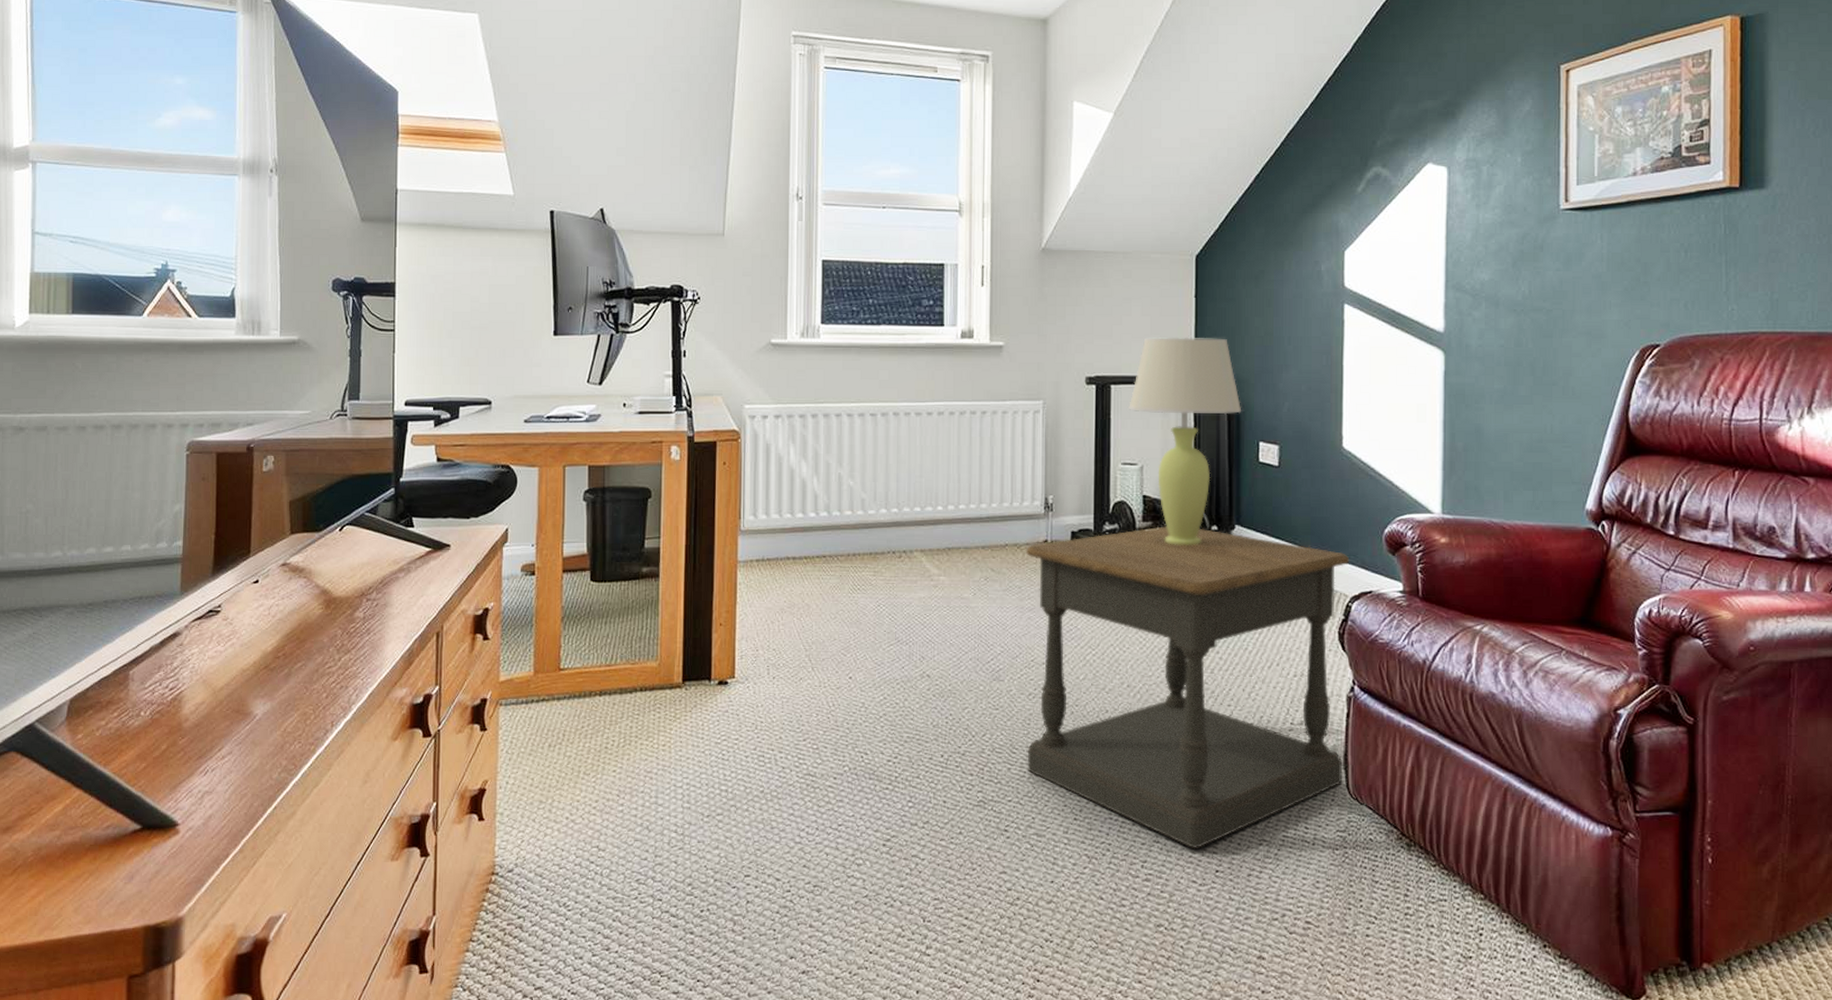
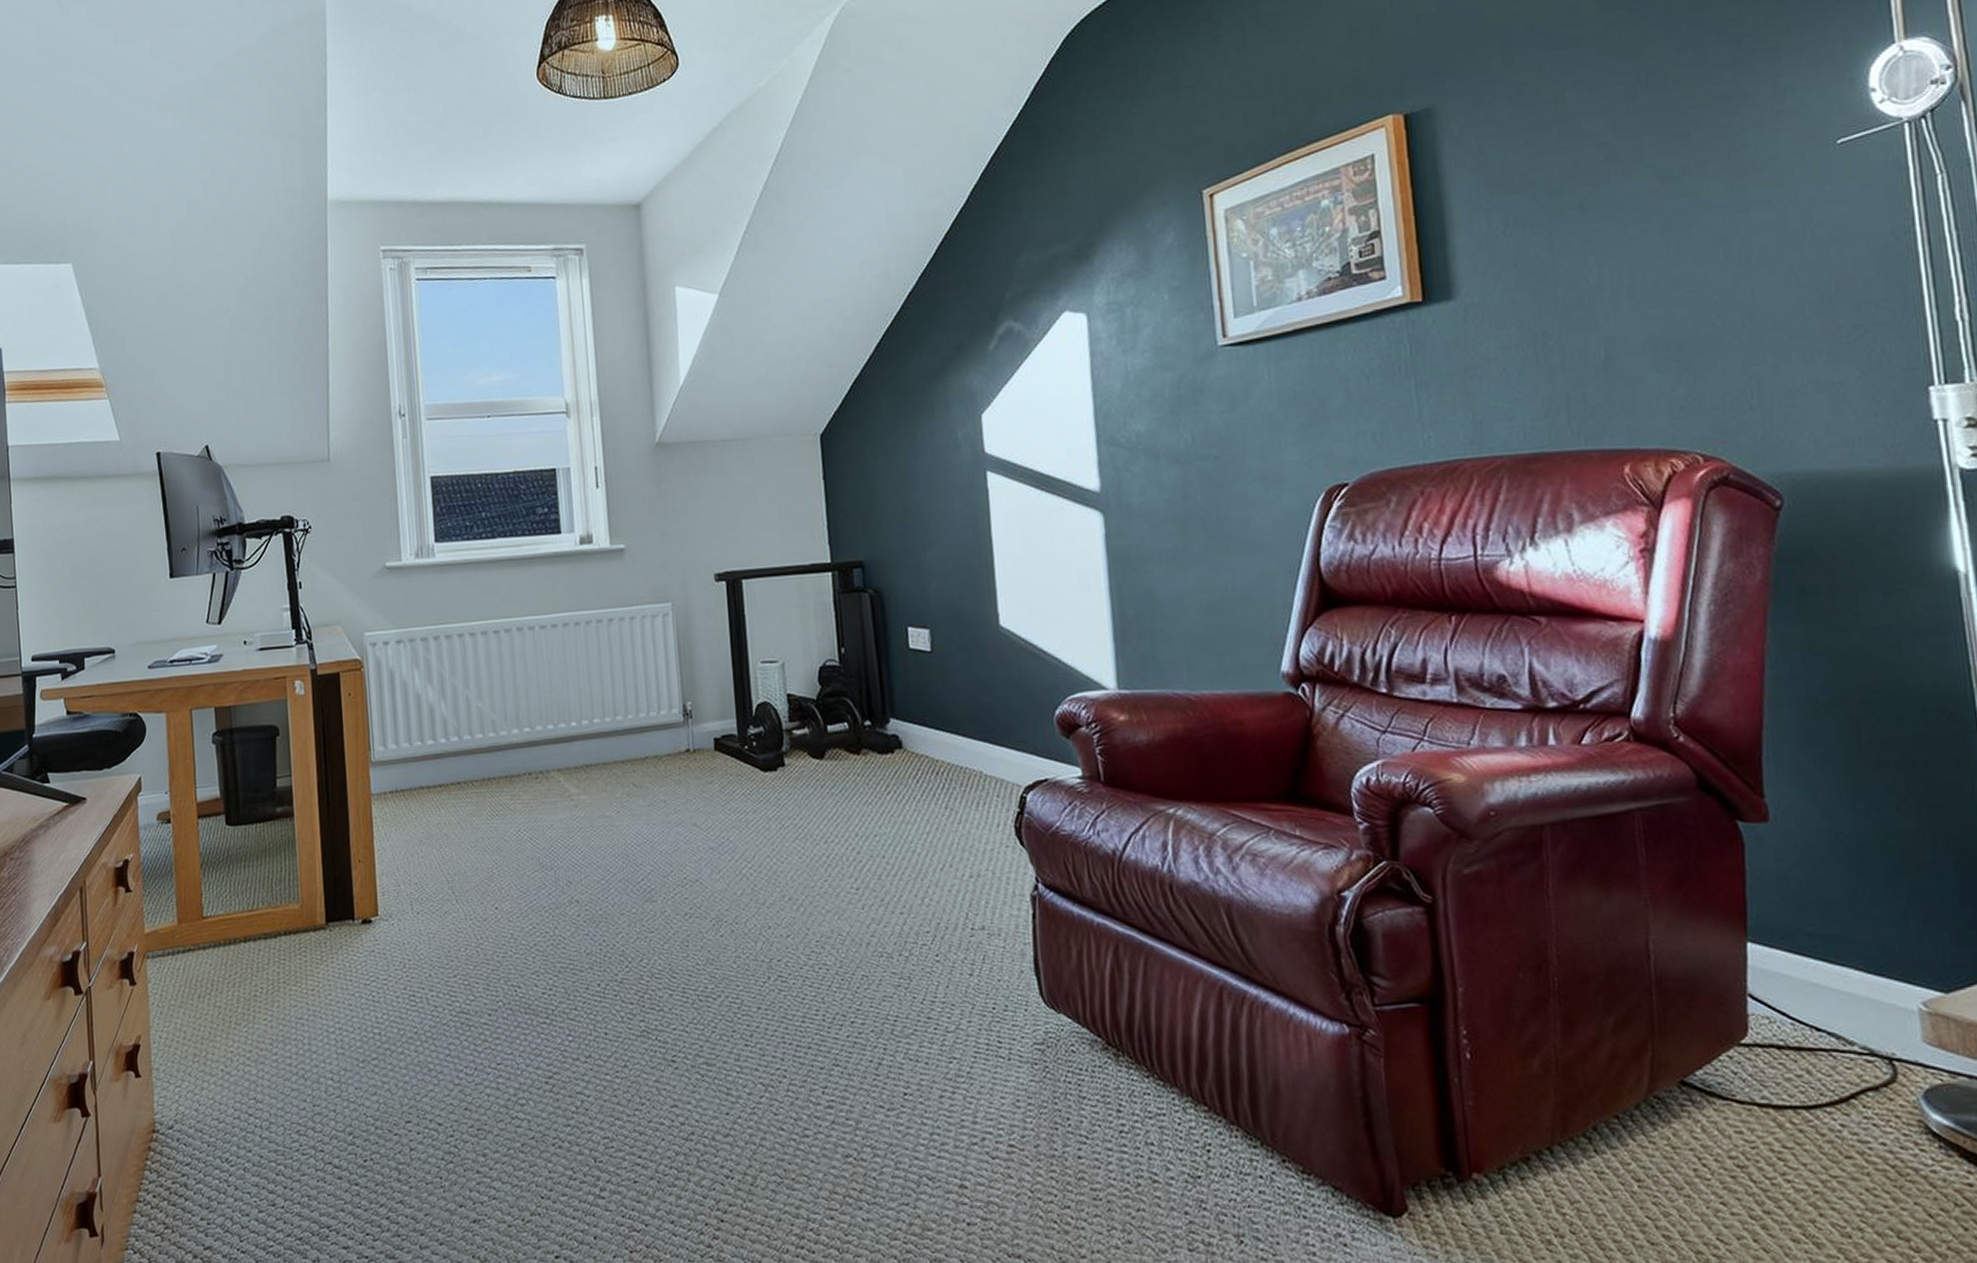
side table: present [1025,525,1350,849] -> none [667,724,1035,1071]
table lamp: present [1129,336,1242,545] -> none [763,520,886,745]

